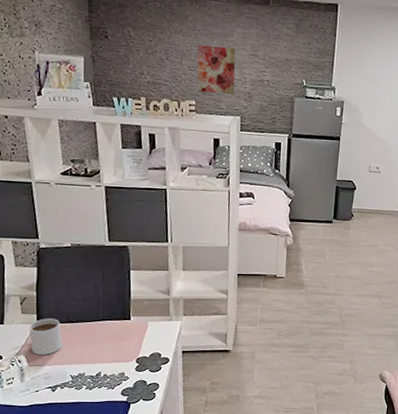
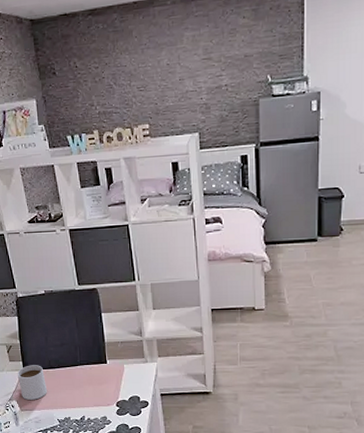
wall art: present [197,44,236,95] -> none [146,55,189,113]

